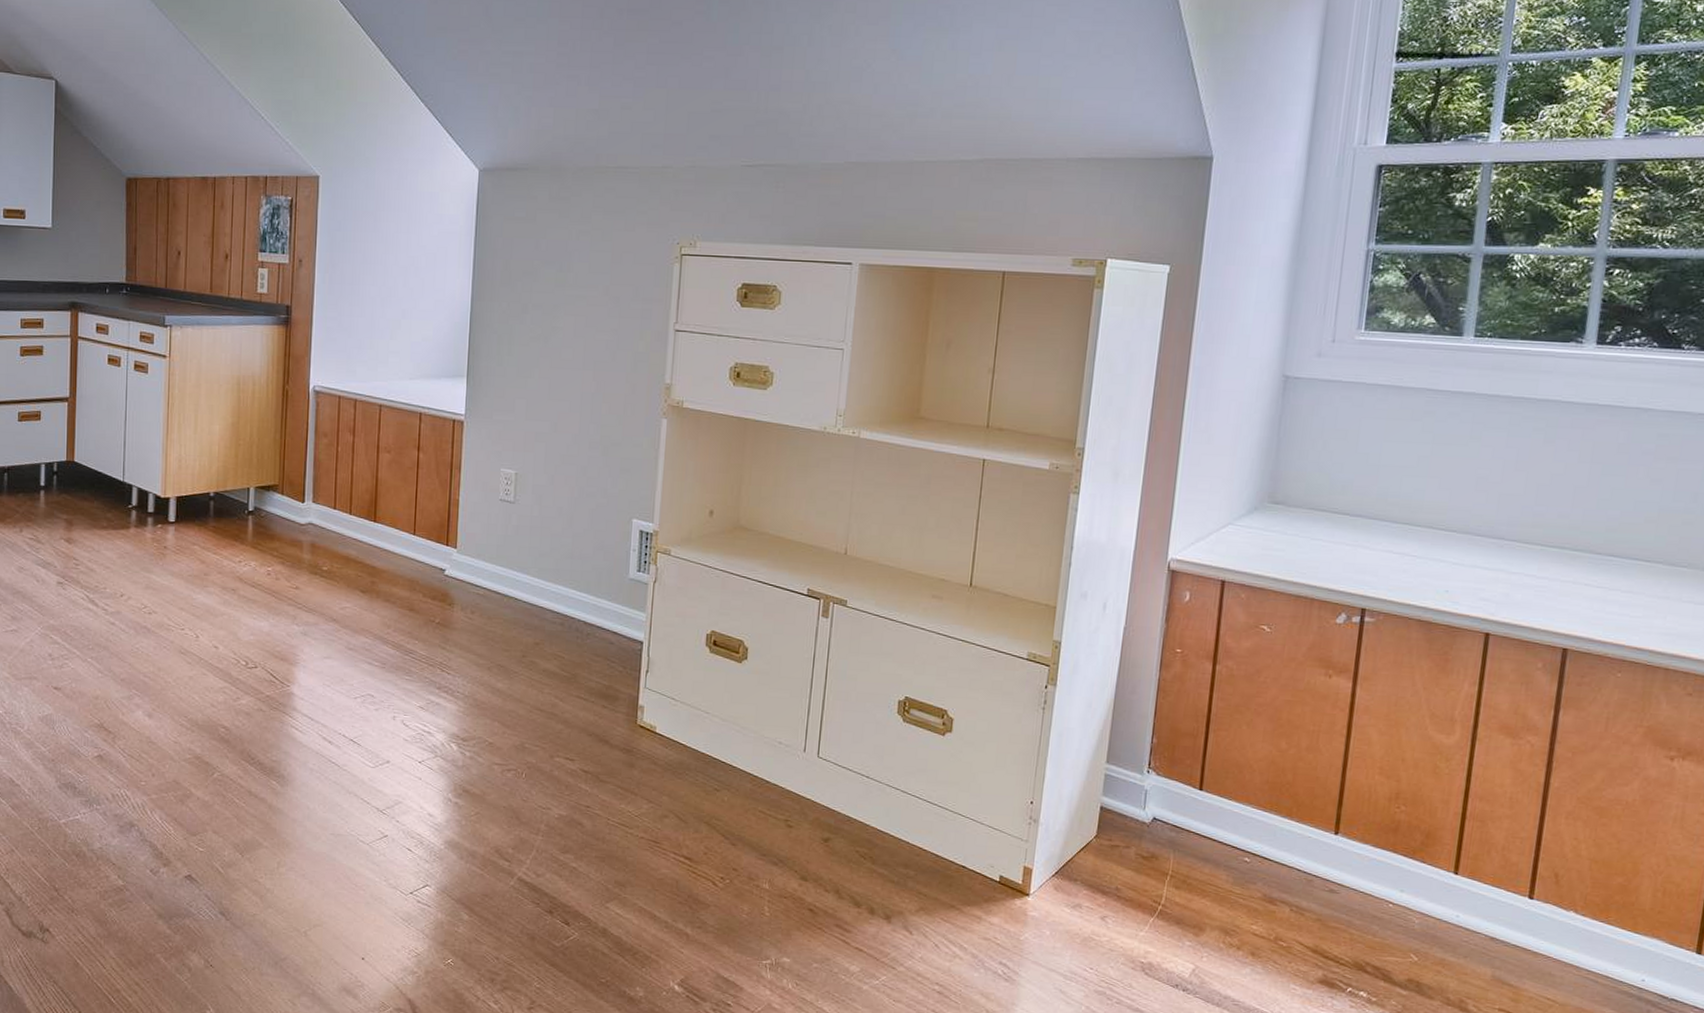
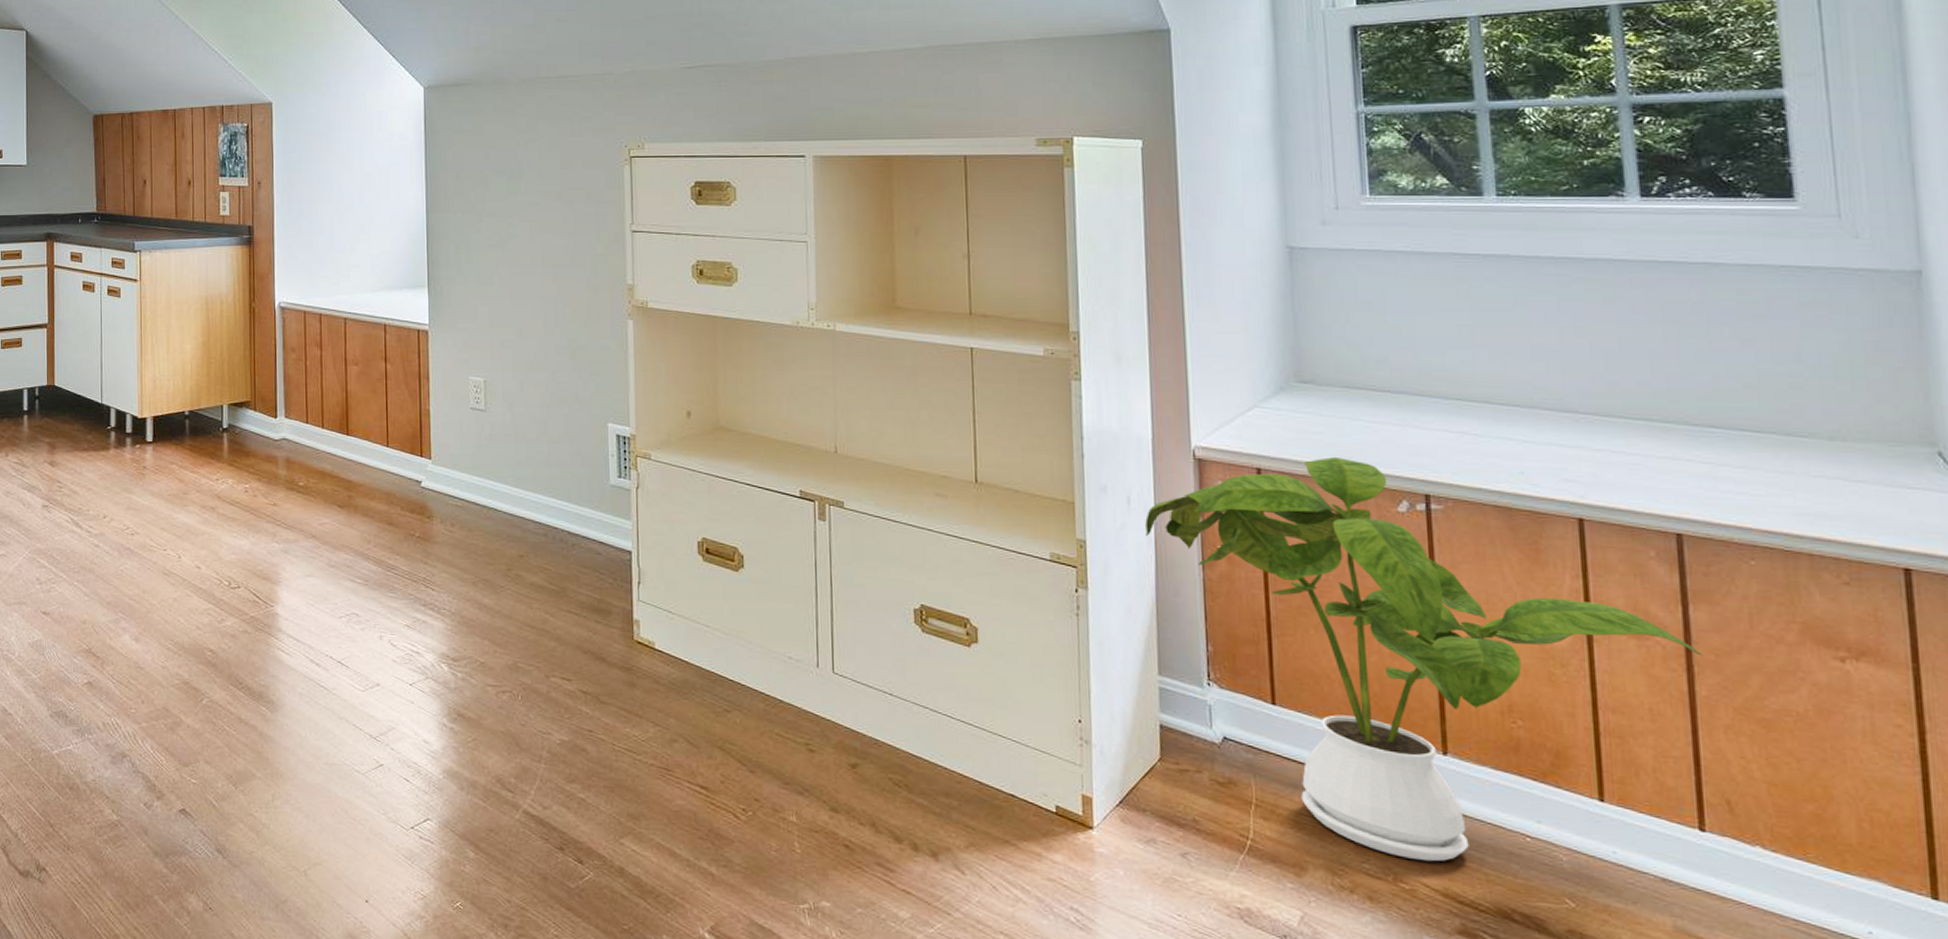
house plant: none [1115,572,1563,924] -> present [1145,457,1703,862]

